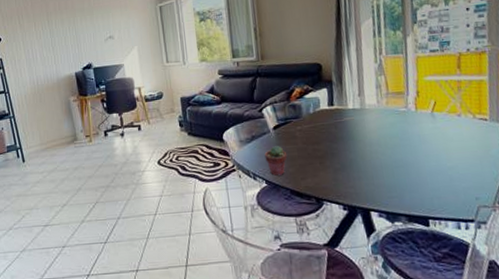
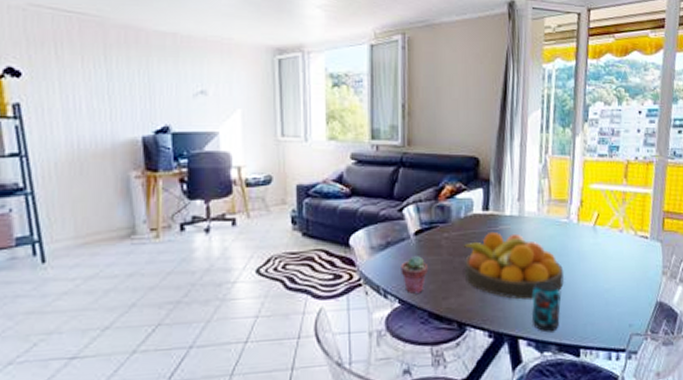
fruit bowl: none [314,122,408,178] -> present [463,231,564,300]
beverage can: none [379,162,407,206] -> present [531,281,561,333]

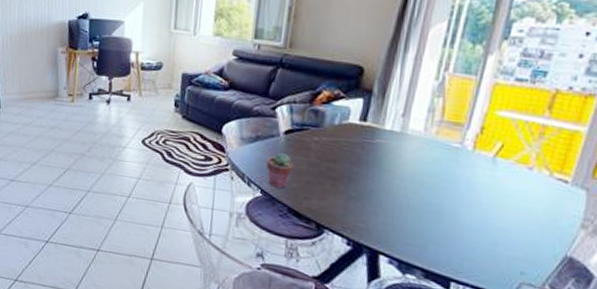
fruit bowl: present [463,231,564,300] -> none [330,143,446,219]
beverage can: present [531,281,561,333] -> none [397,203,437,257]

